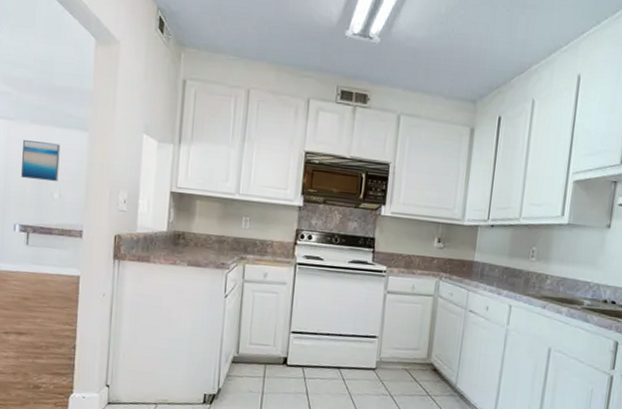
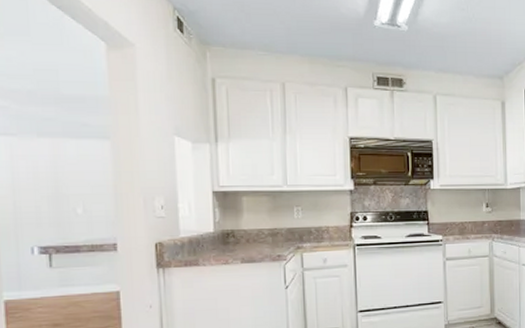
wall art: present [20,139,60,182] -> none [30,154,80,197]

